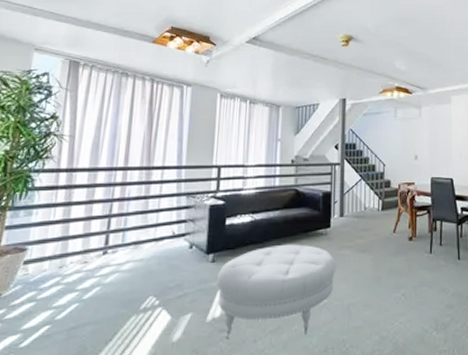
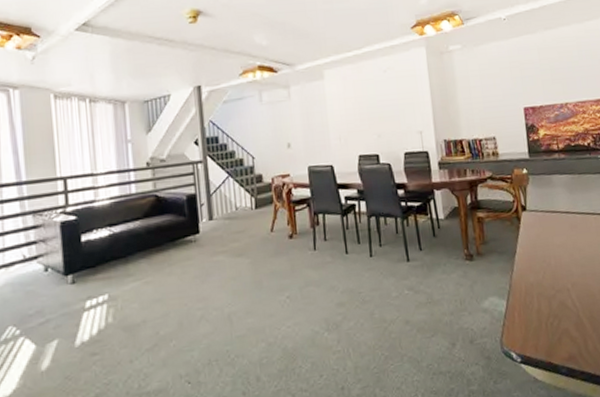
ottoman: present [217,244,336,338] -> none [80,254,211,362]

